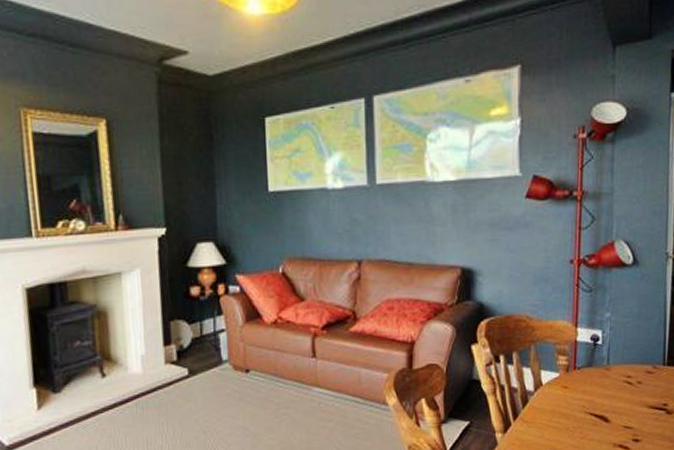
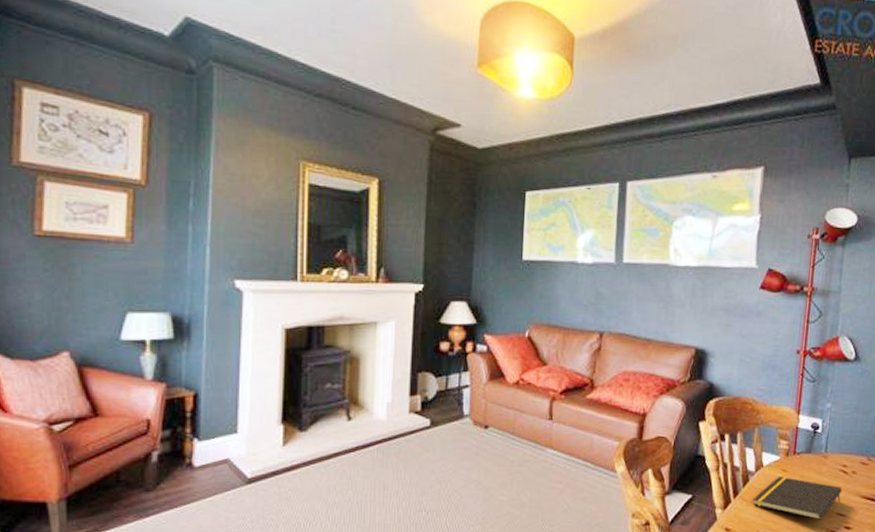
notepad: none [534,393,628,435] -> present [753,476,843,520]

